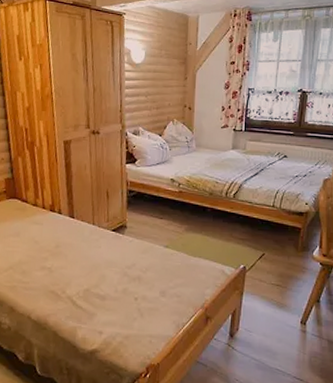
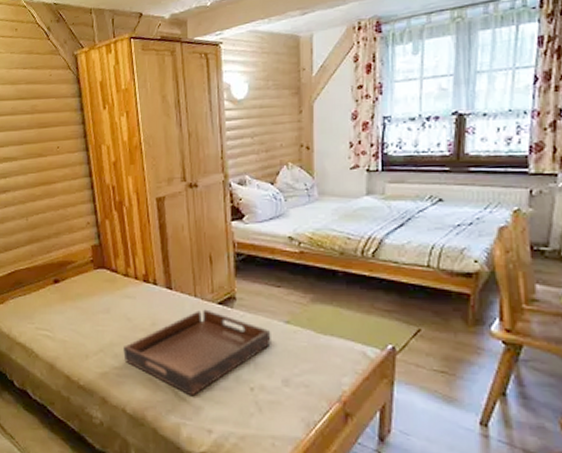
serving tray: none [30,235,153,305] -> present [123,309,271,397]

